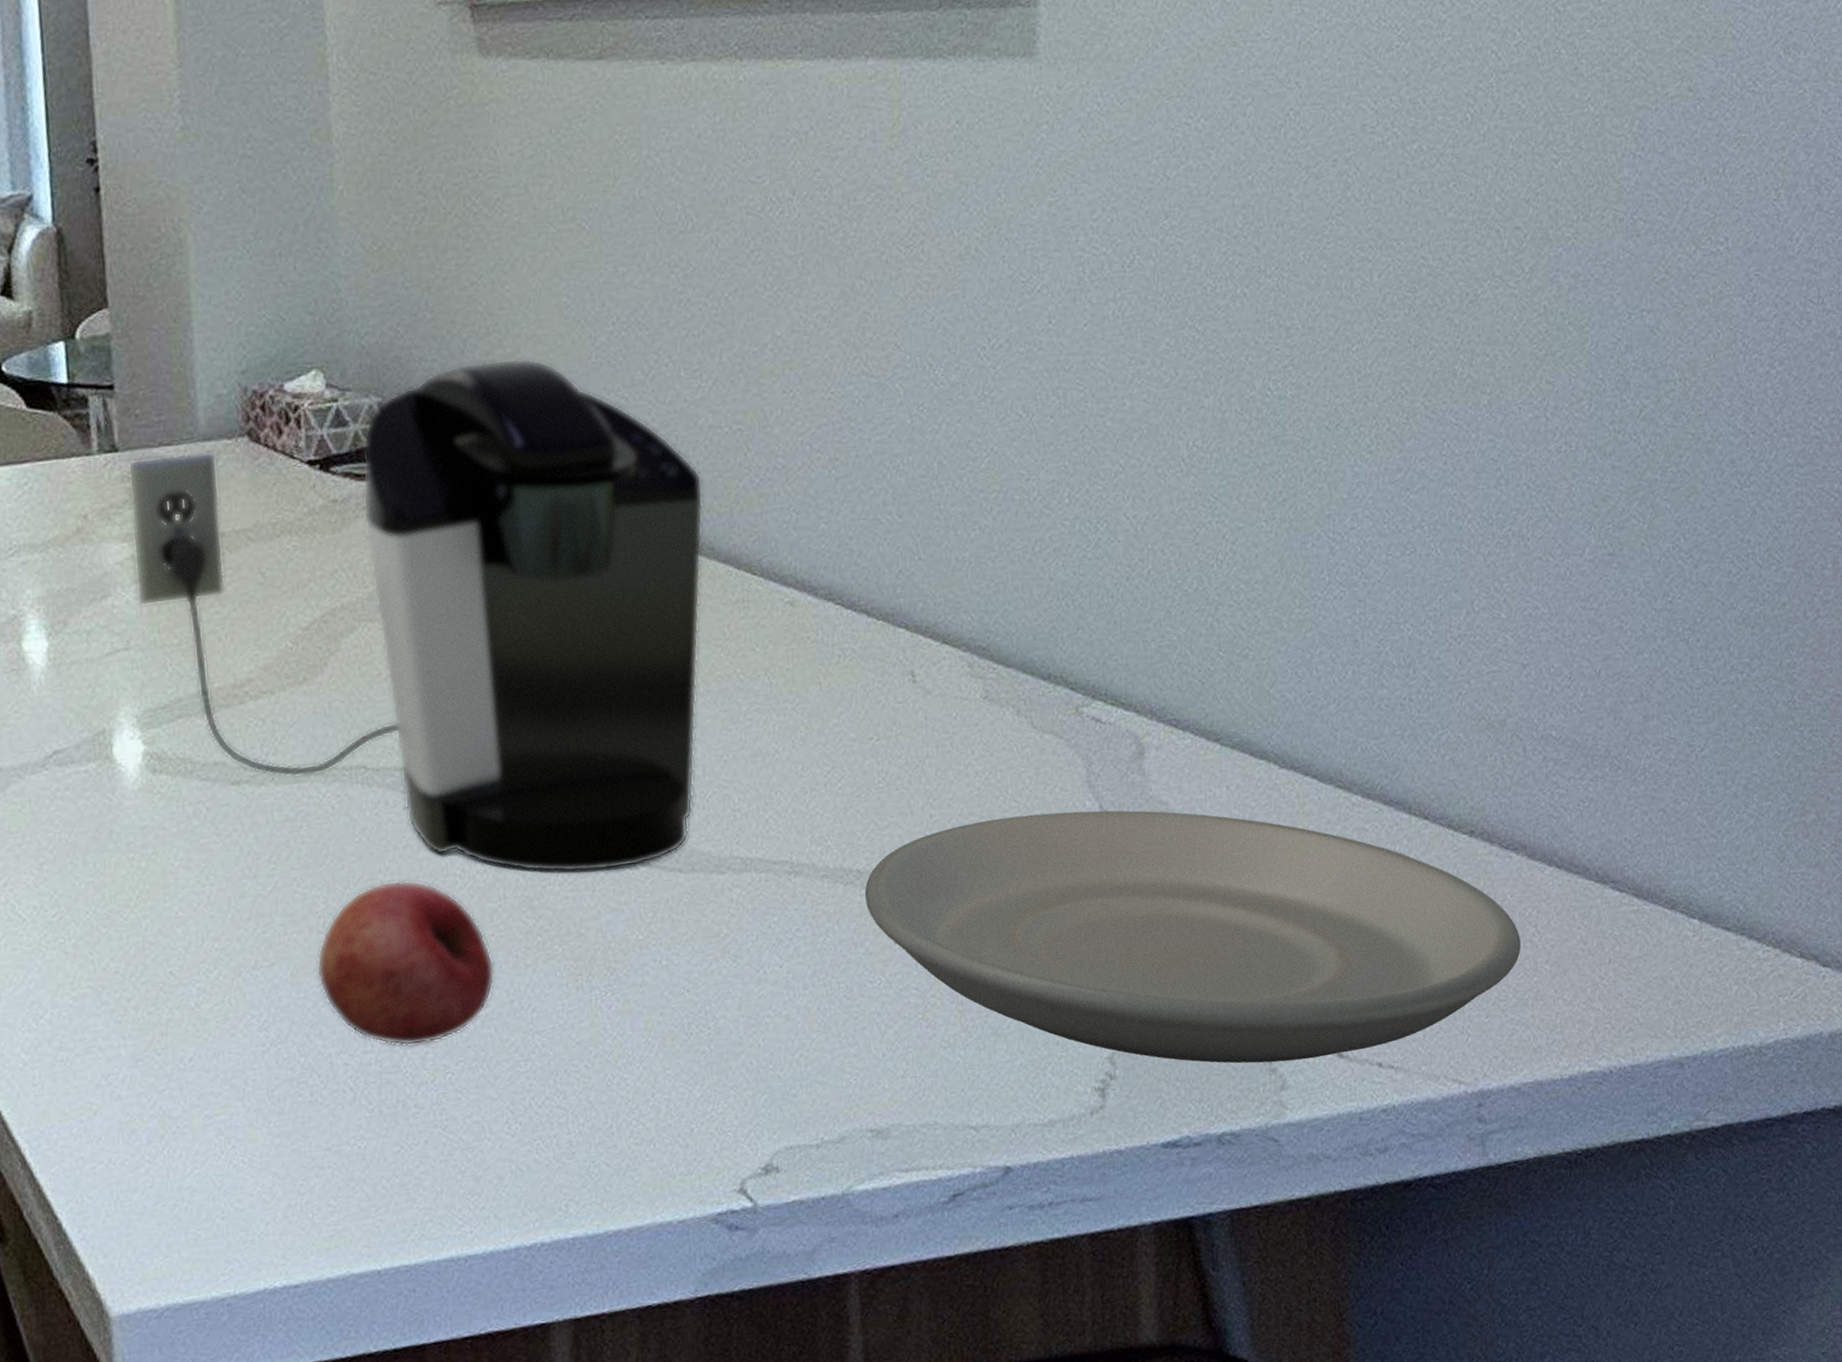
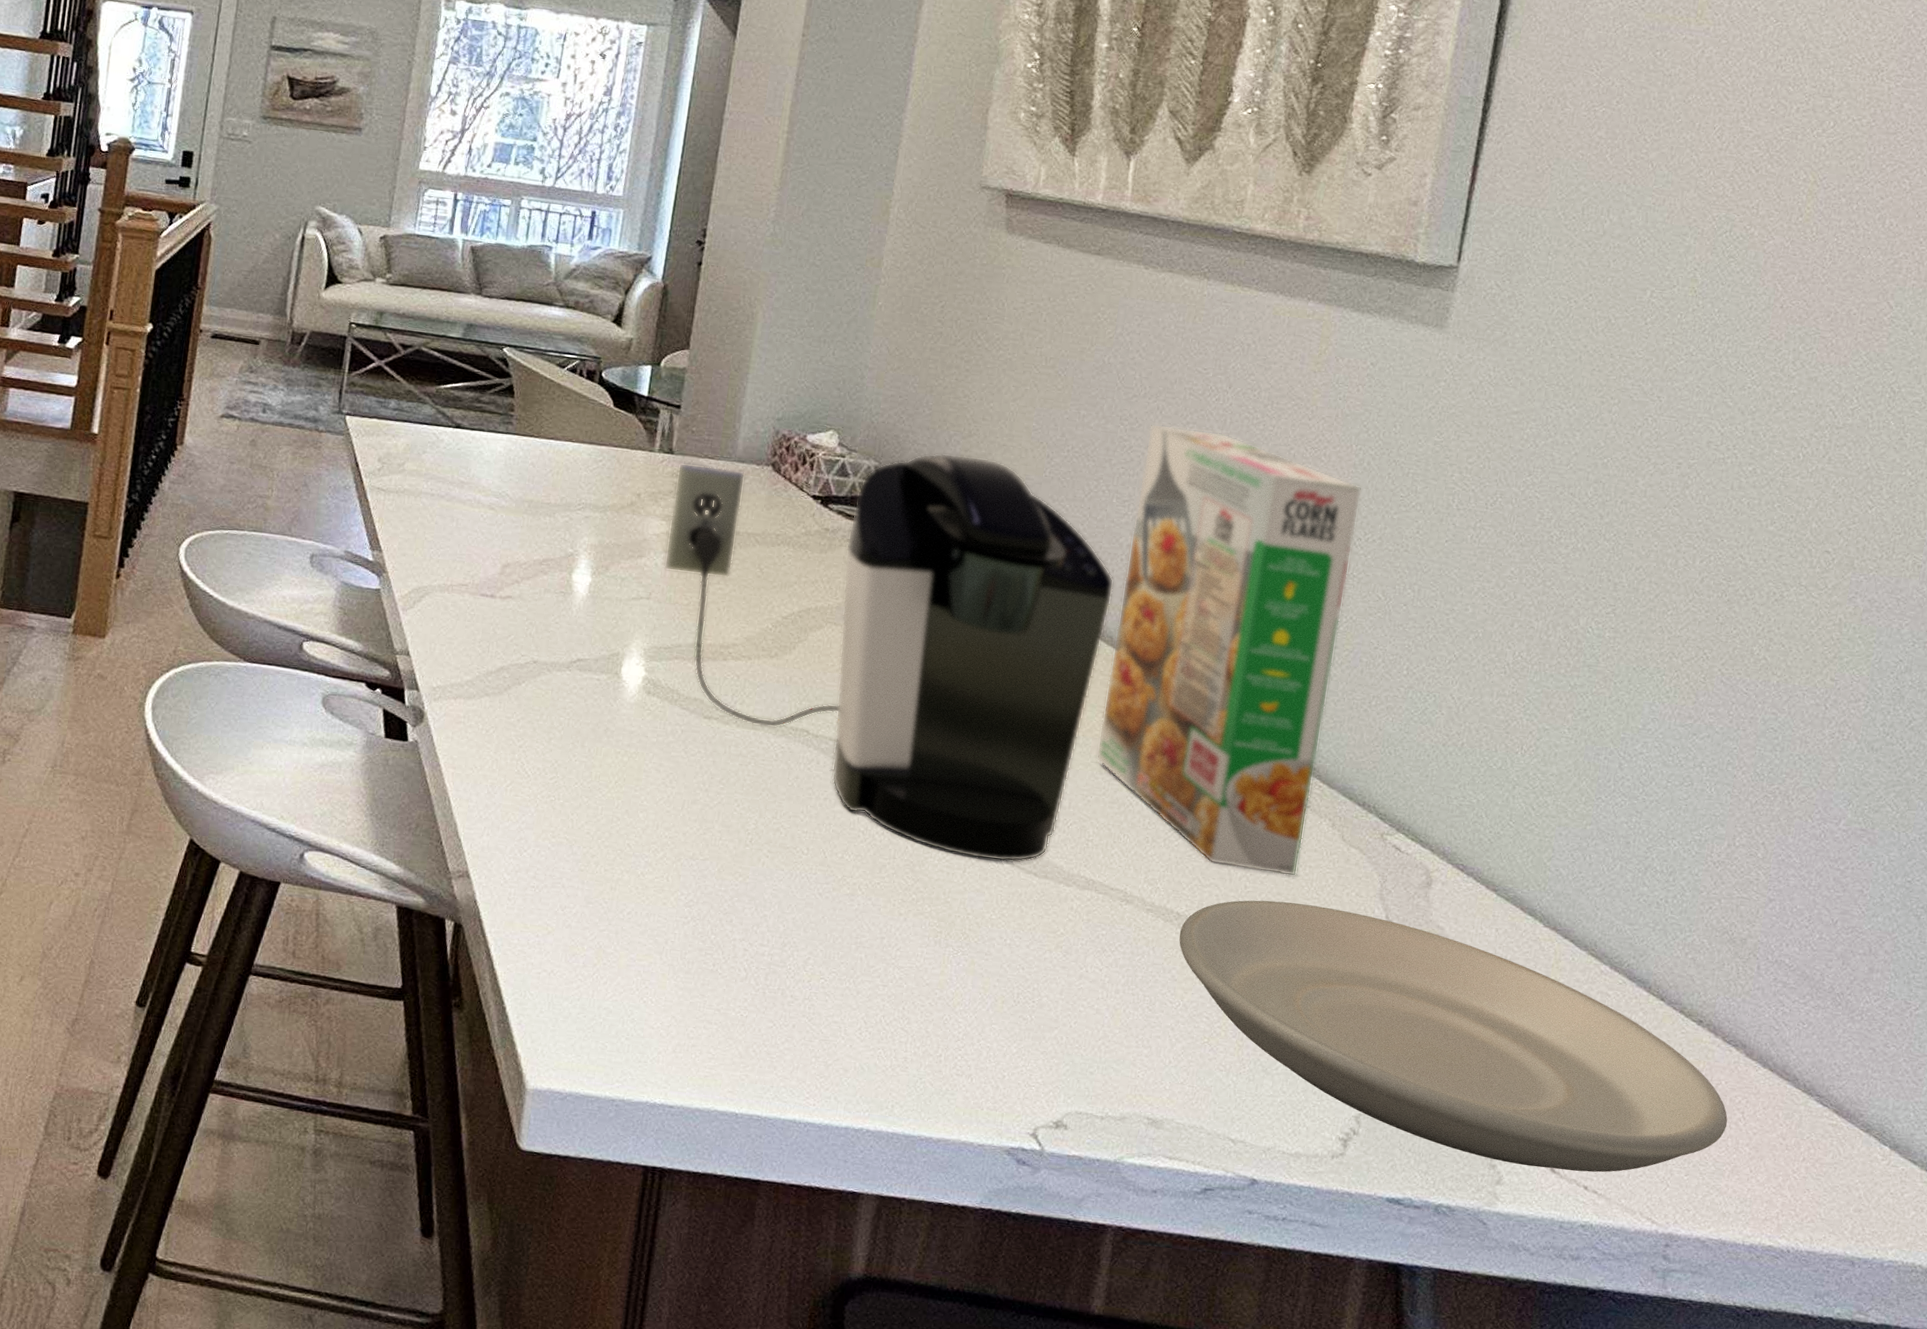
fruit: present [316,879,495,1047] -> none [737,821,875,953]
cereal box: none [706,254,988,799] -> present [1095,423,1362,877]

